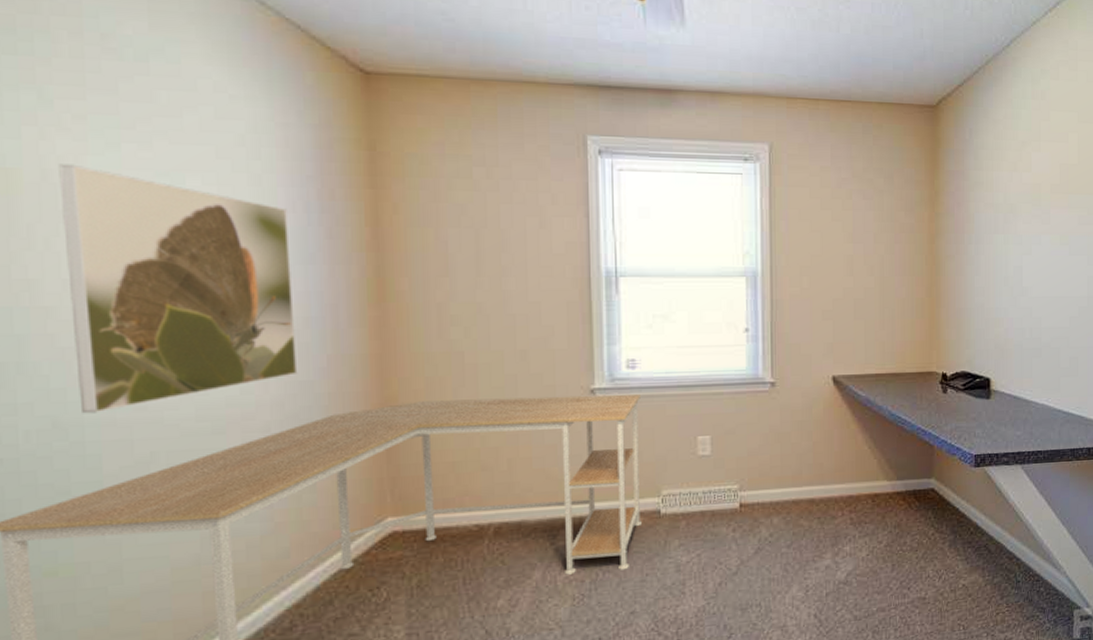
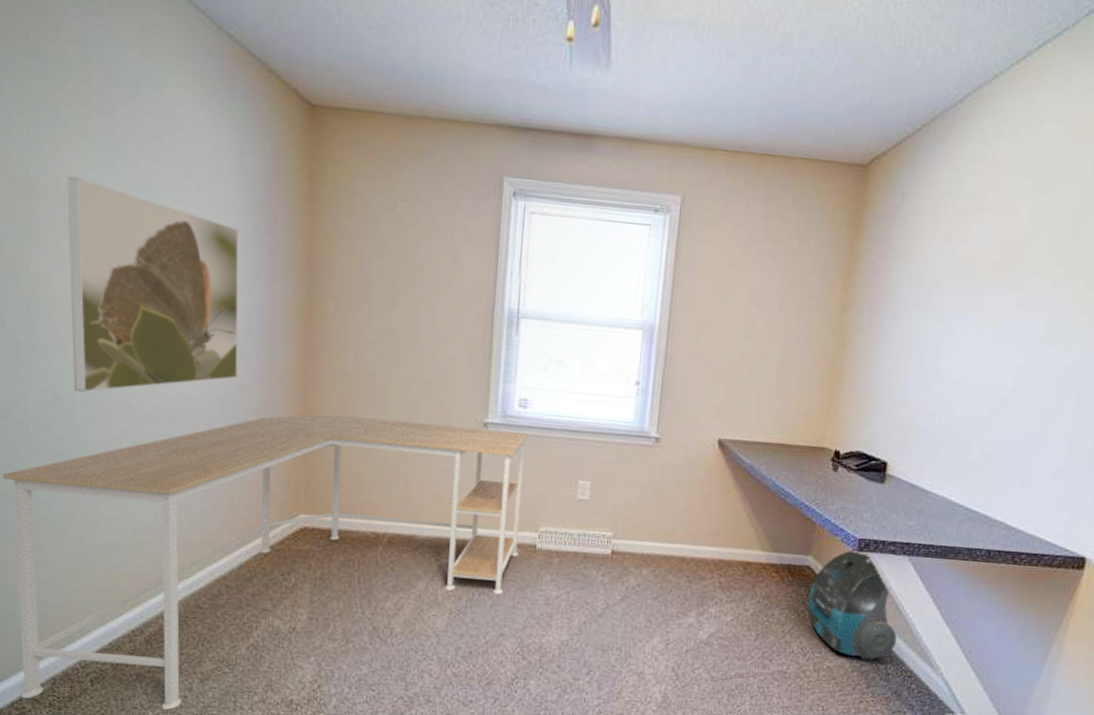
vacuum cleaner: none [936,465,1022,572] -> present [808,549,897,661]

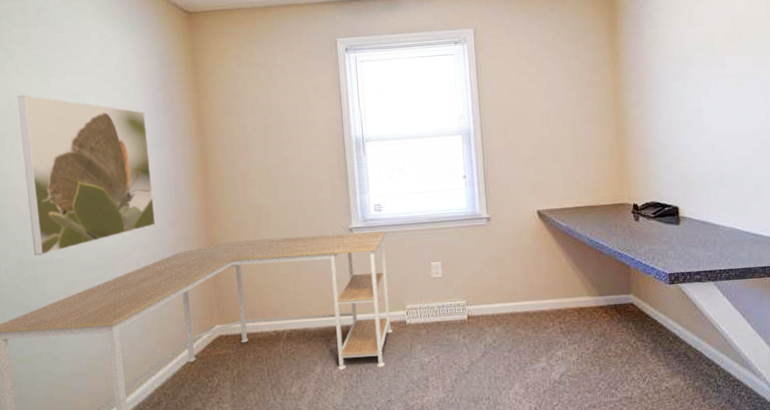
vacuum cleaner: present [808,549,897,661] -> none [636,282,720,377]

